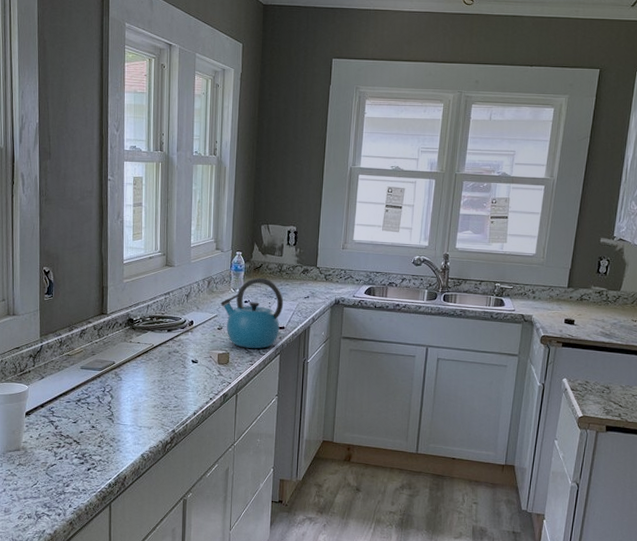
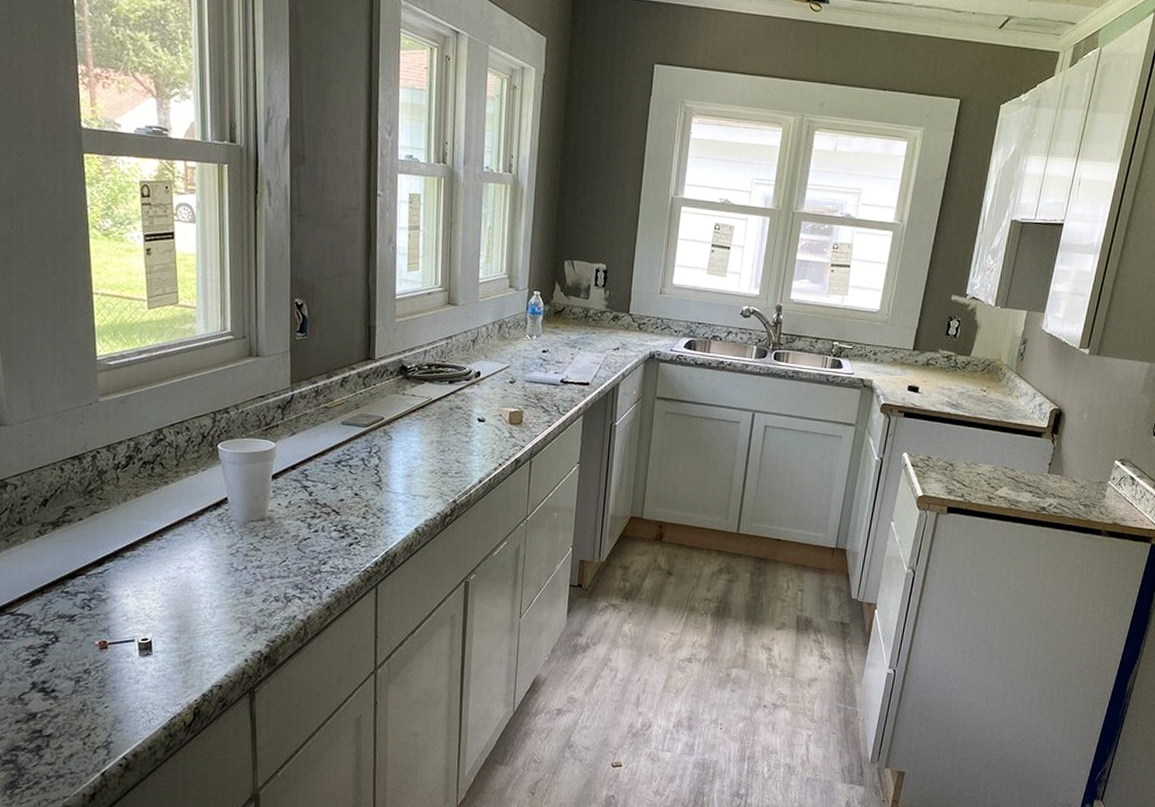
kettle: present [221,277,284,349] -> none [514,323,589,408]

